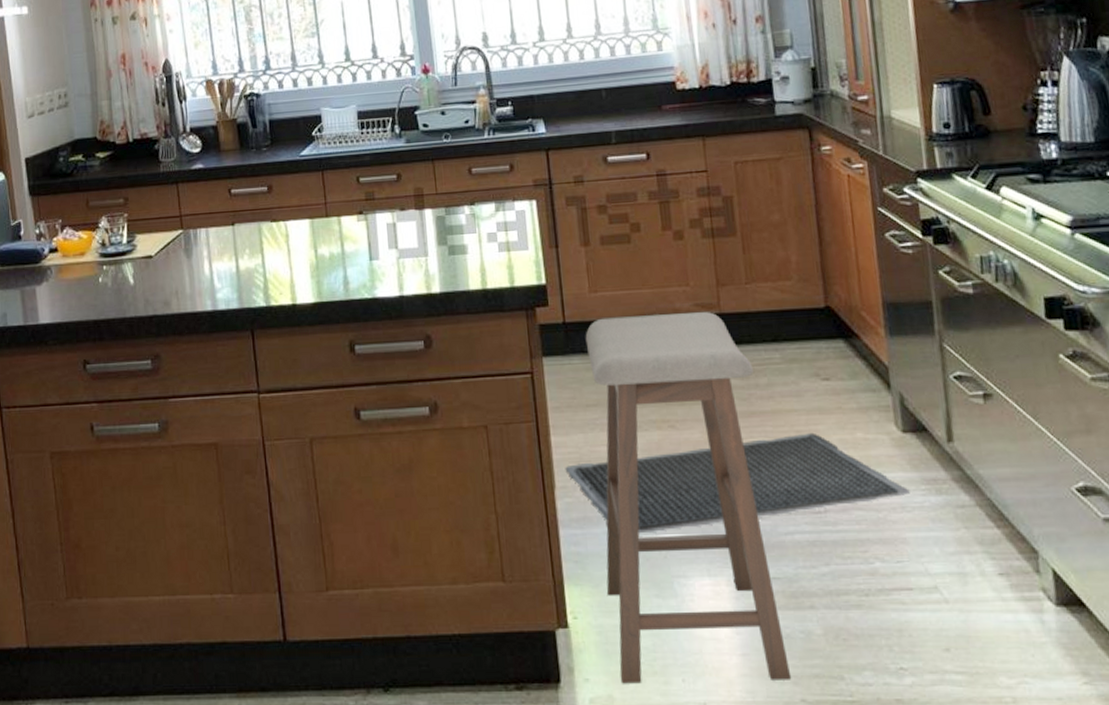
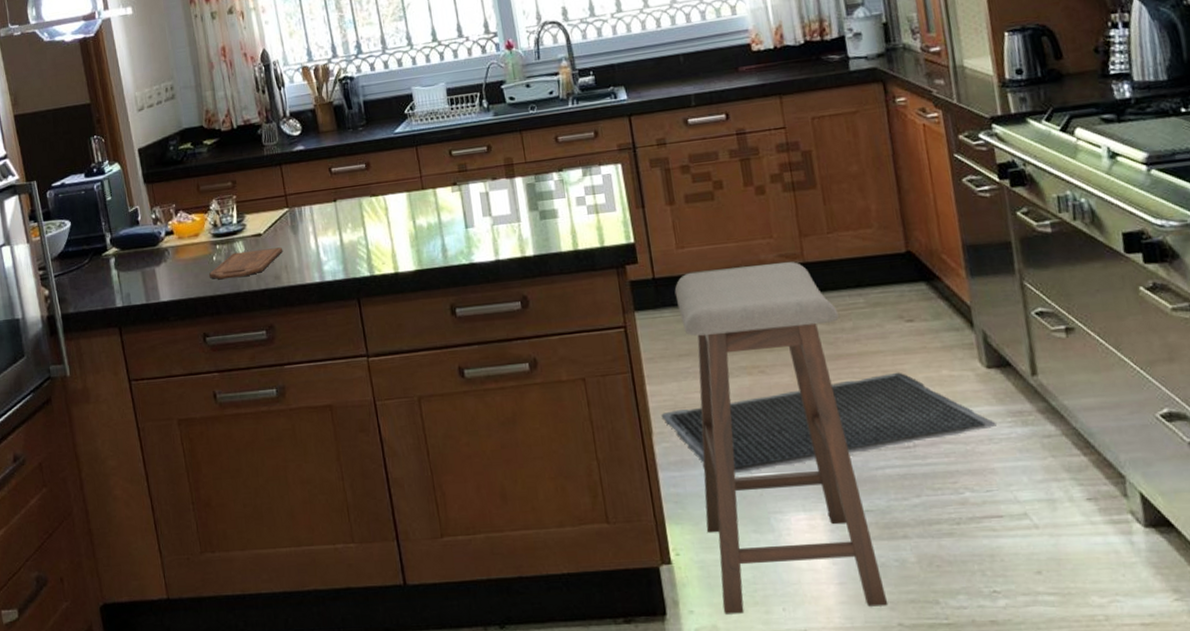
cutting board: none [94,271,175,303] -> present [209,247,283,280]

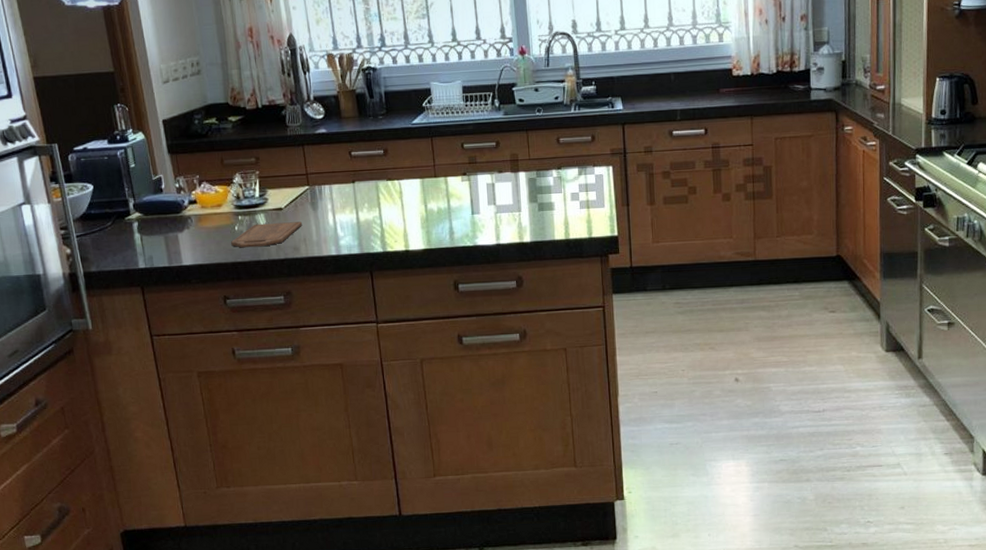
floor mat: present [661,372,997,474] -> none [627,352,887,430]
bar stool: present [674,262,888,614] -> none [647,259,789,539]

